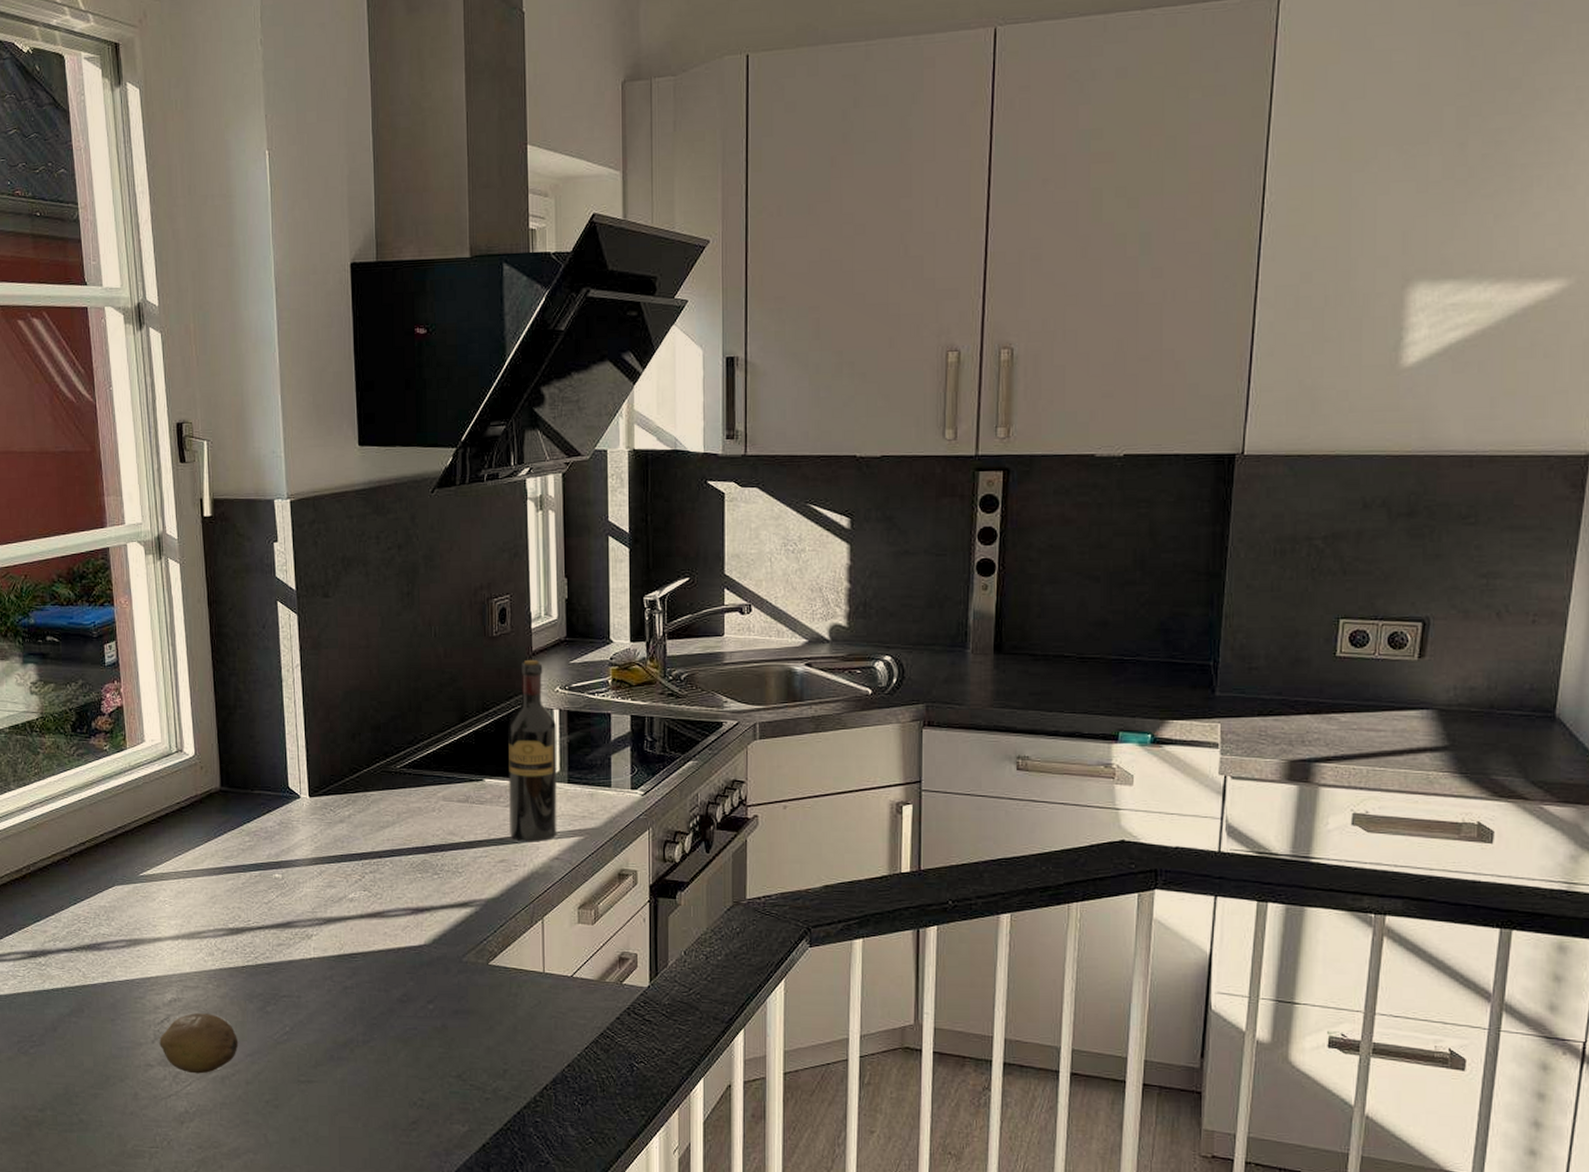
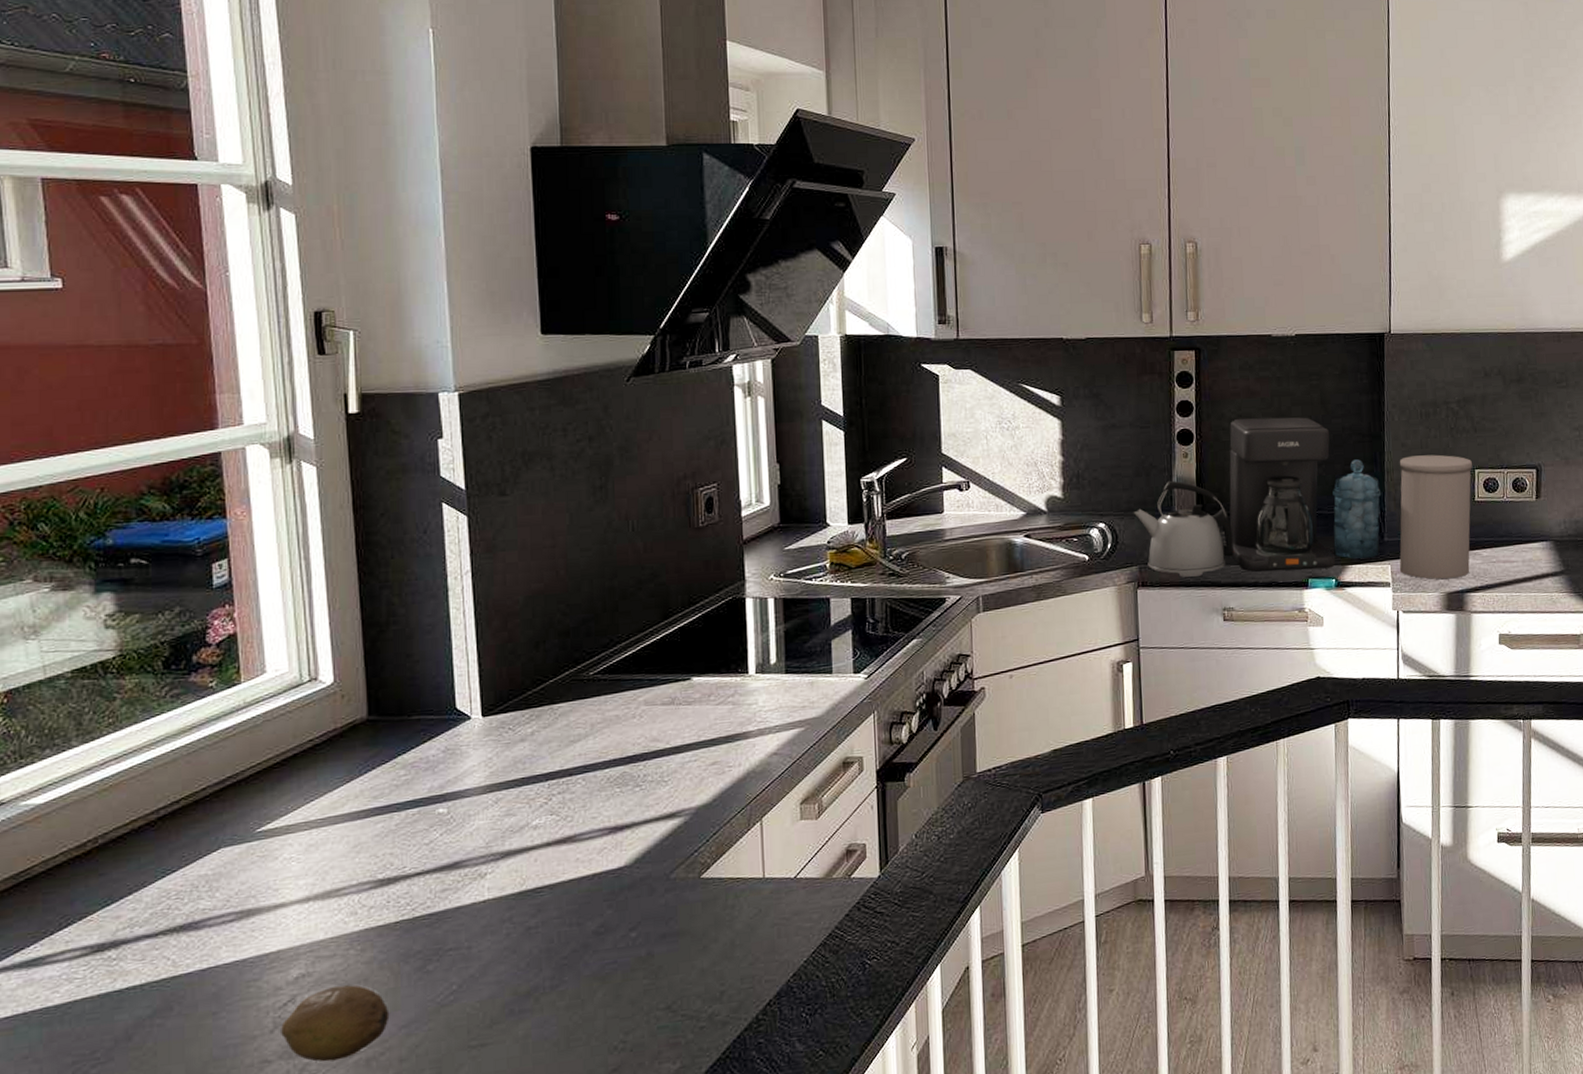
wine bottle: present [508,660,557,841] -> none [718,549,775,739]
kettle: none [922,614,1035,720] -> present [1133,480,1235,577]
coffee maker: none [1030,548,1156,722] -> present [1229,417,1336,572]
canister: none [1152,601,1217,713] -> present [1331,459,1382,559]
canister: none [1232,599,1338,745] -> present [1399,454,1473,580]

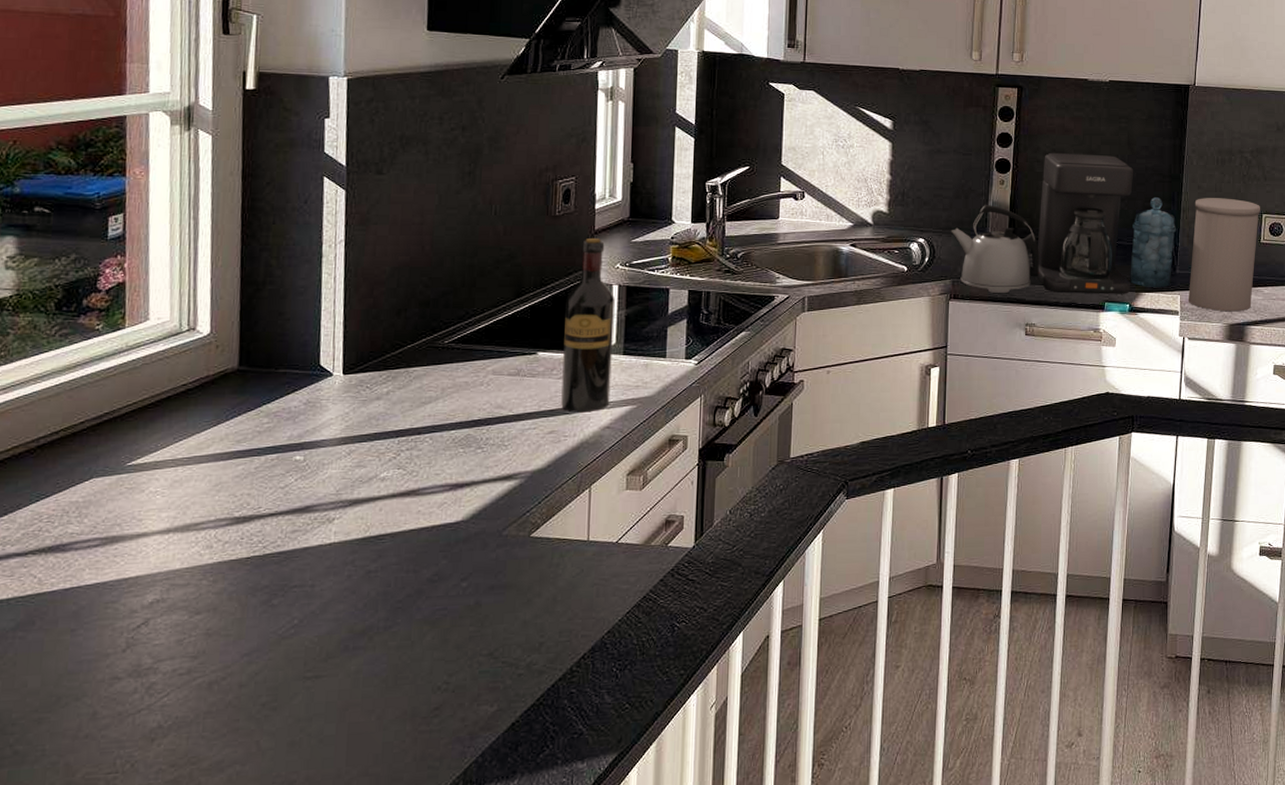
fruit: present [281,985,390,1062] -> none [132,613,234,683]
wine bottle: none [718,549,775,739] -> present [561,239,615,412]

